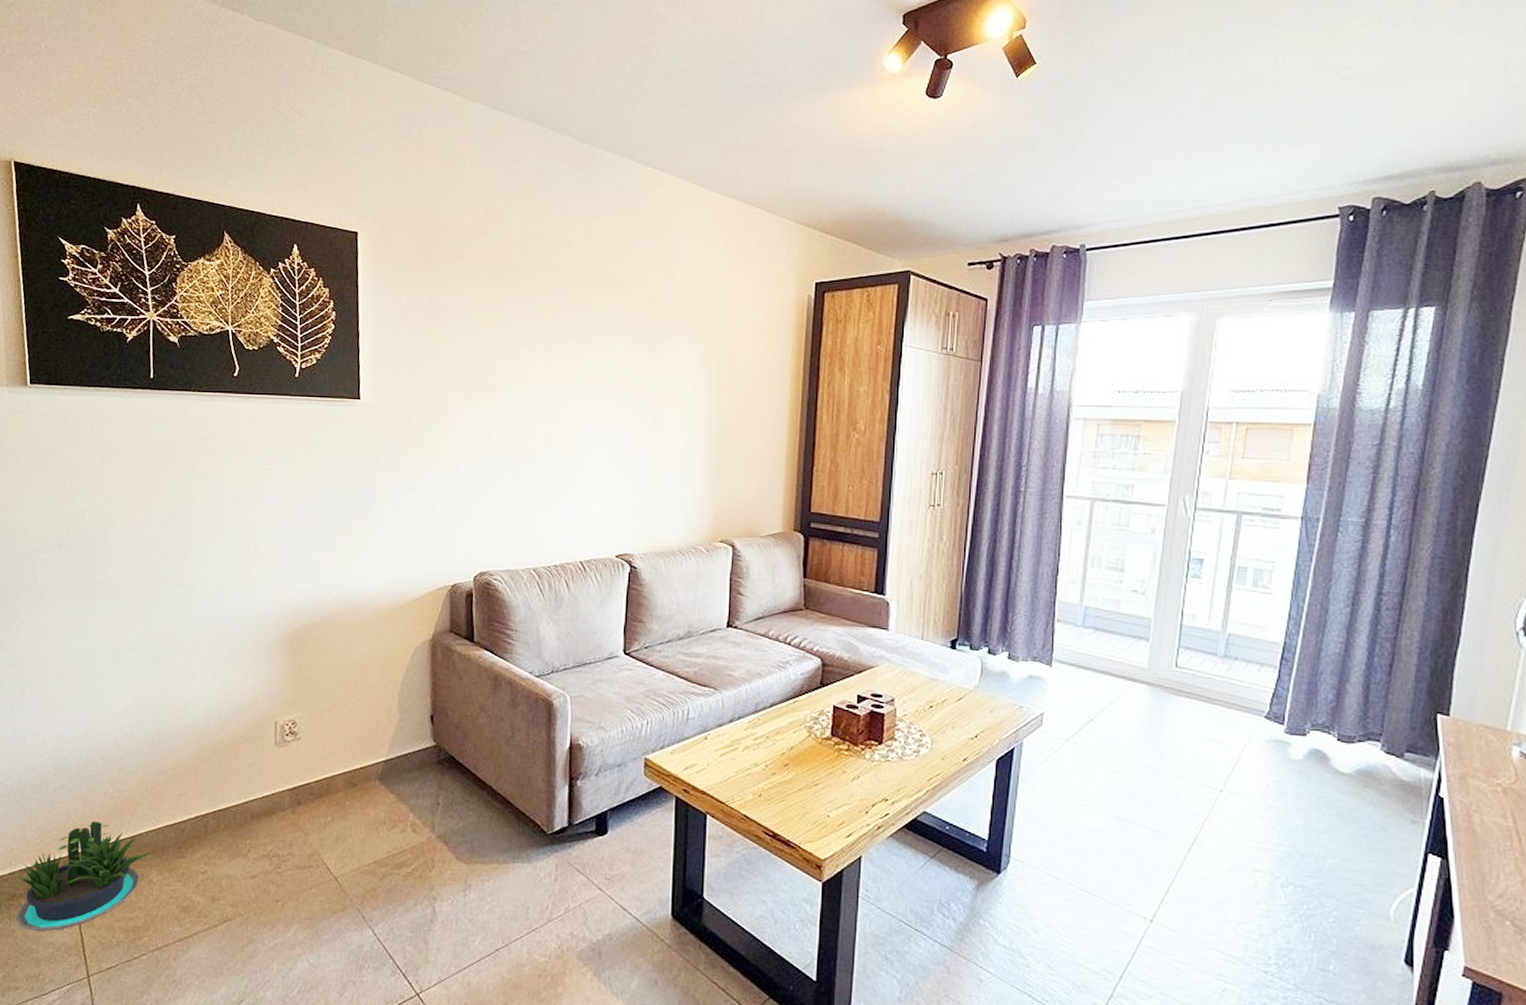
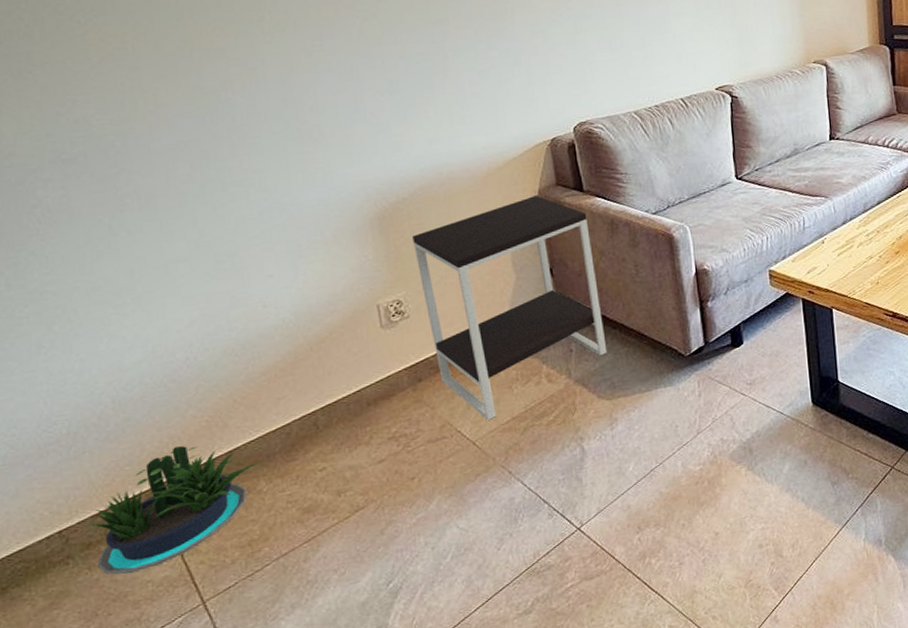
side table: none [315,639,473,859] -> present [413,195,607,421]

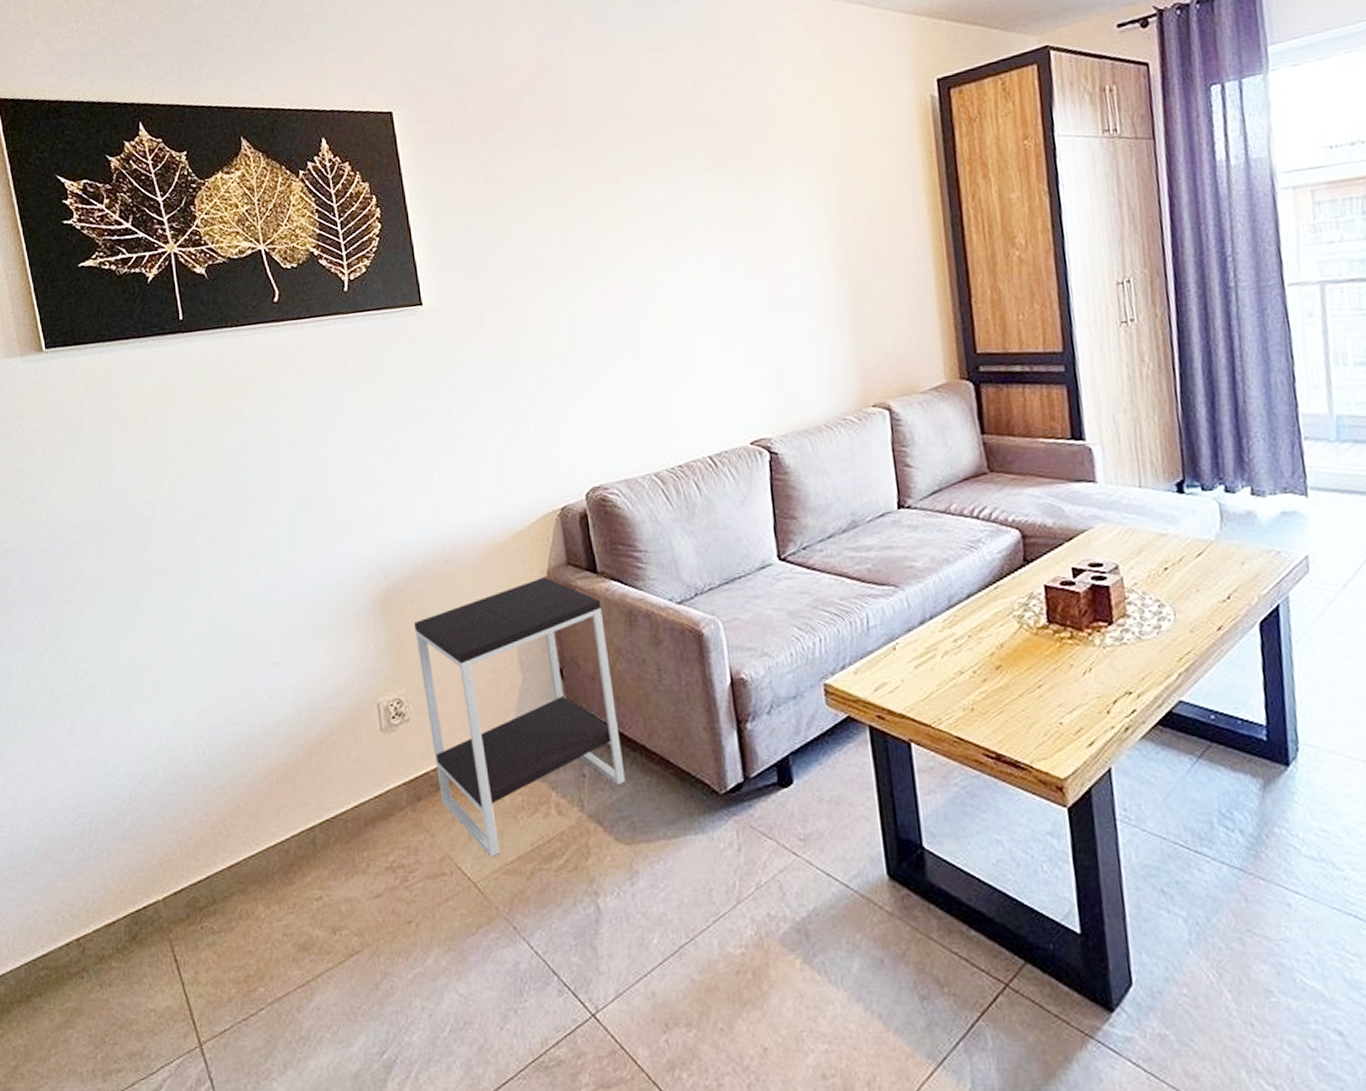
potted plant: present [88,445,261,575] -> none [102,854,260,998]

